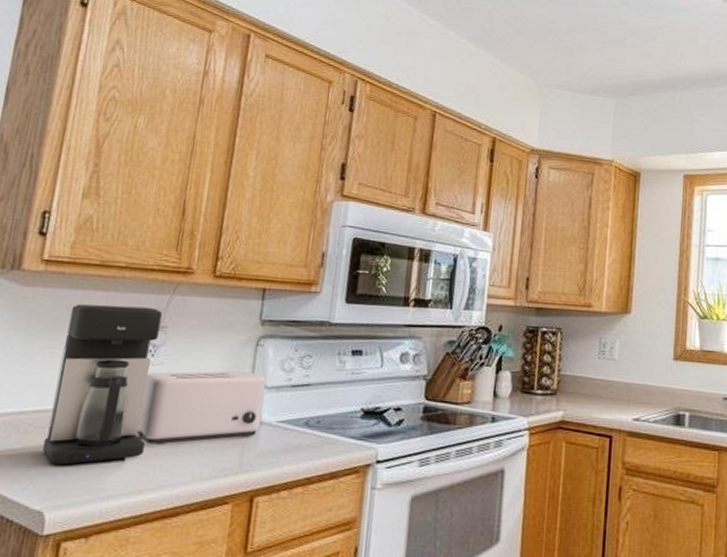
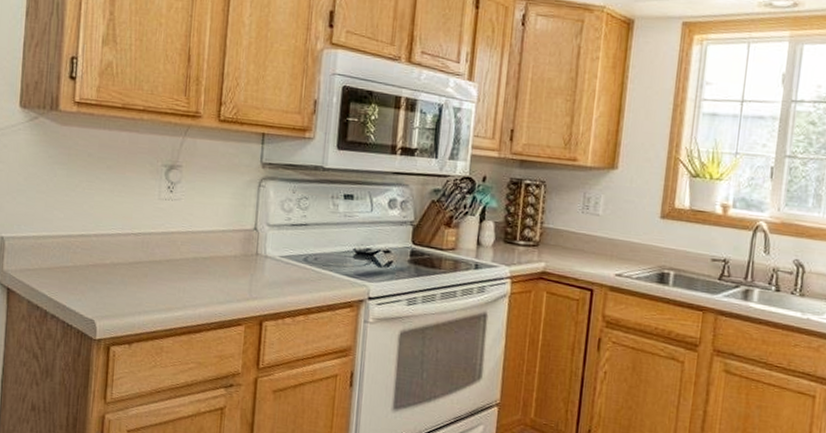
coffee maker: present [42,304,162,465] -> none [89,143,177,282]
toaster: present [136,370,266,445] -> none [163,206,269,271]

